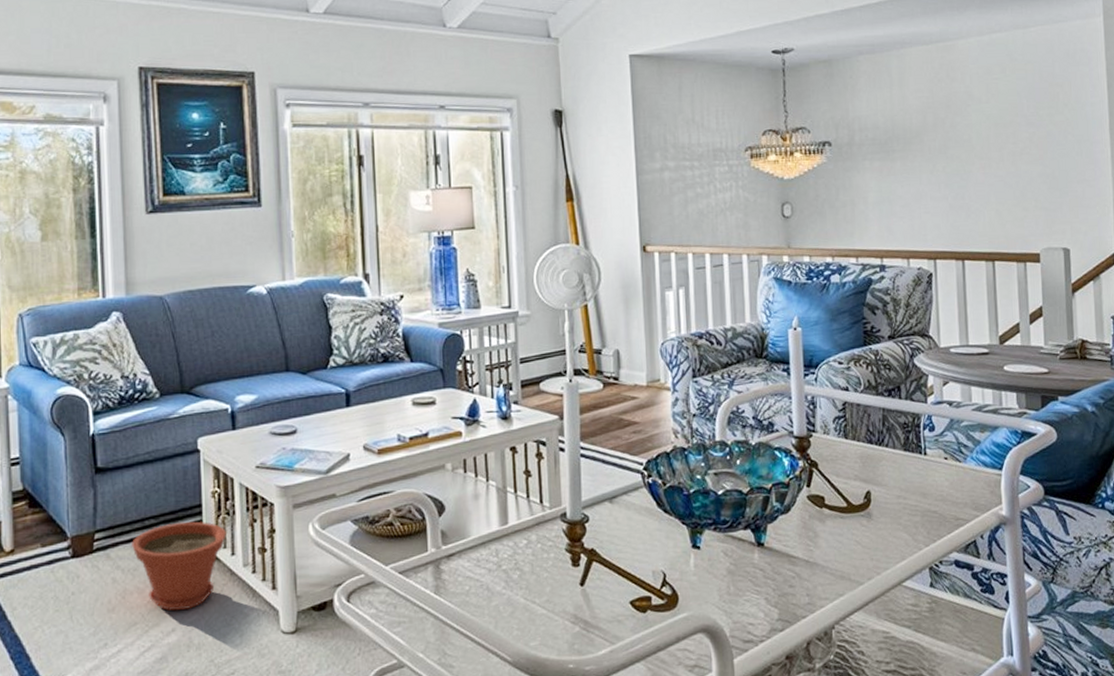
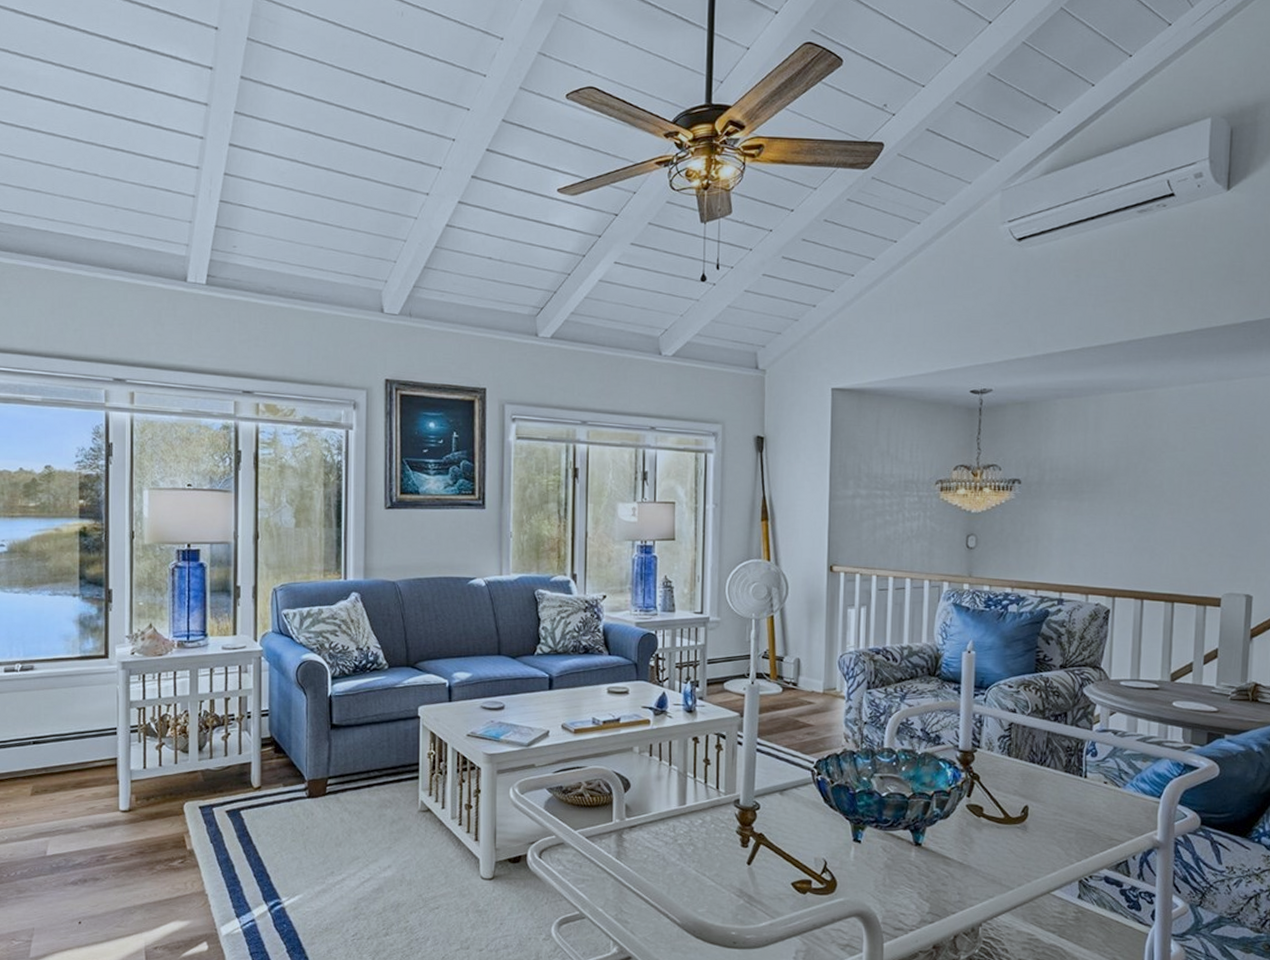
plant pot: present [132,521,226,611] -> none [358,776,438,851]

